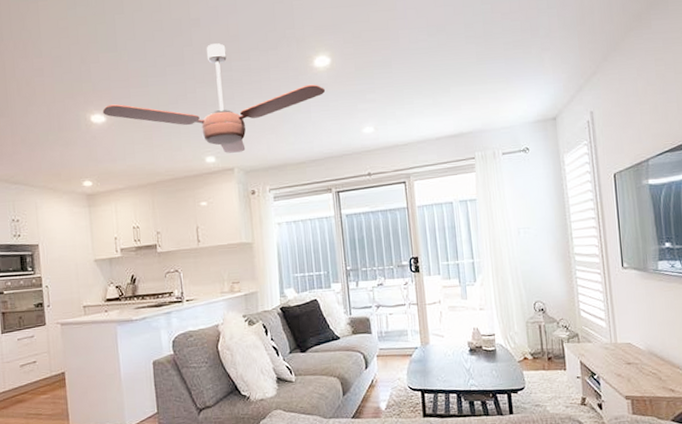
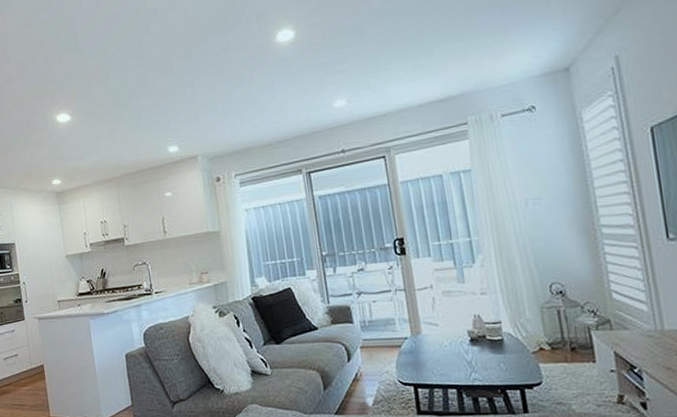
ceiling fan: present [102,43,326,153] -> none [67,30,291,141]

